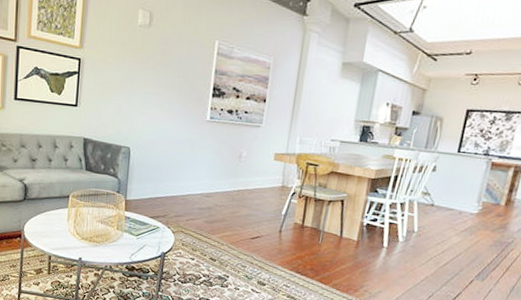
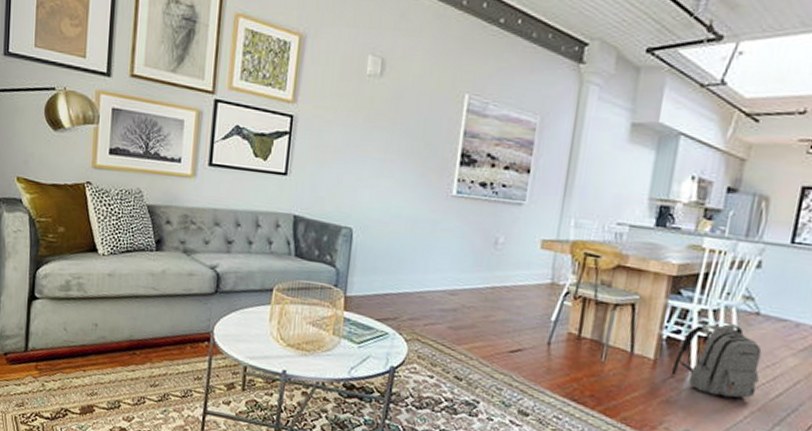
backpack: none [369,213,435,267] -> present [670,324,762,398]

